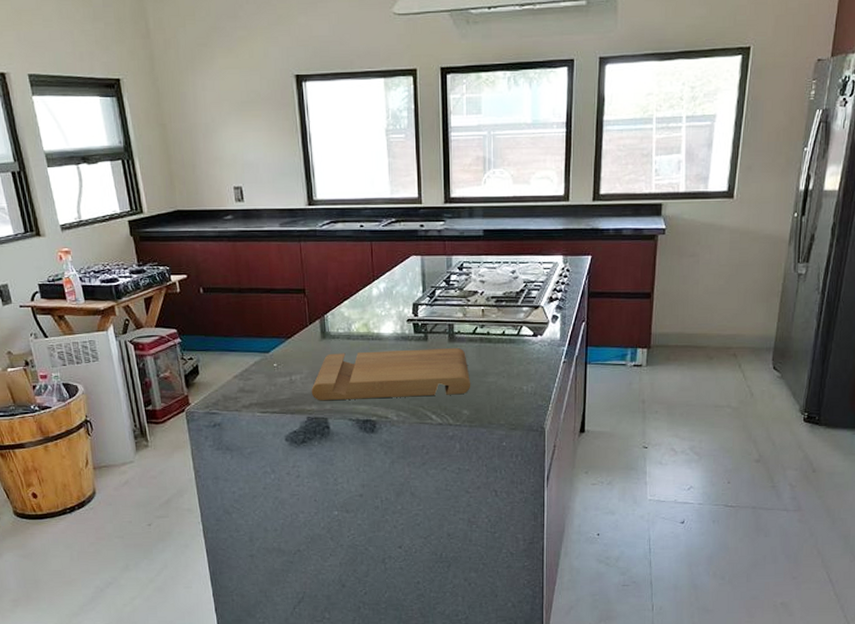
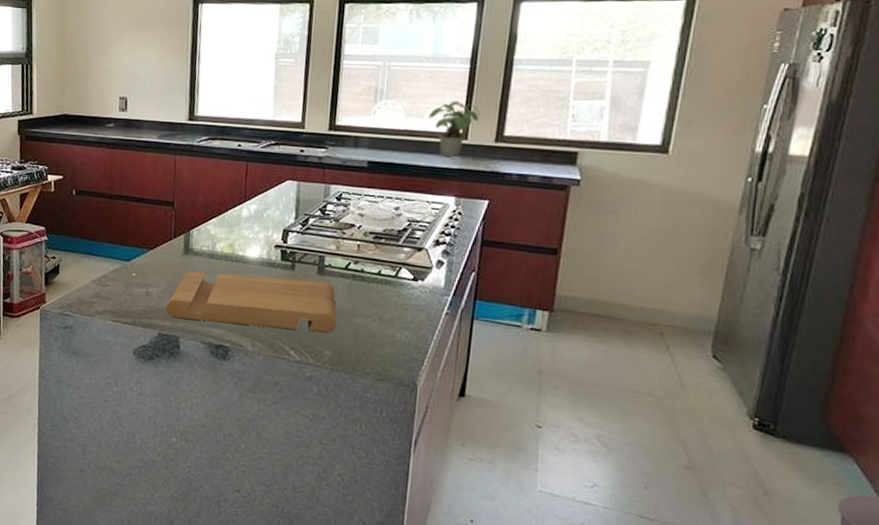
potted plant: none [533,164,579,219] -> present [428,100,481,158]

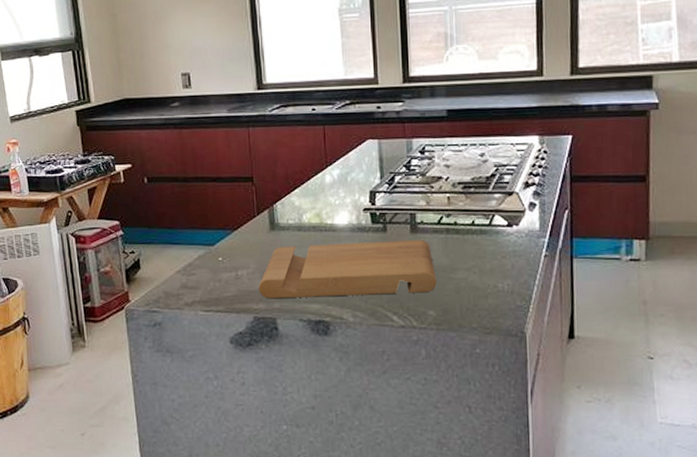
potted plant: present [428,100,481,158] -> none [501,37,553,96]

